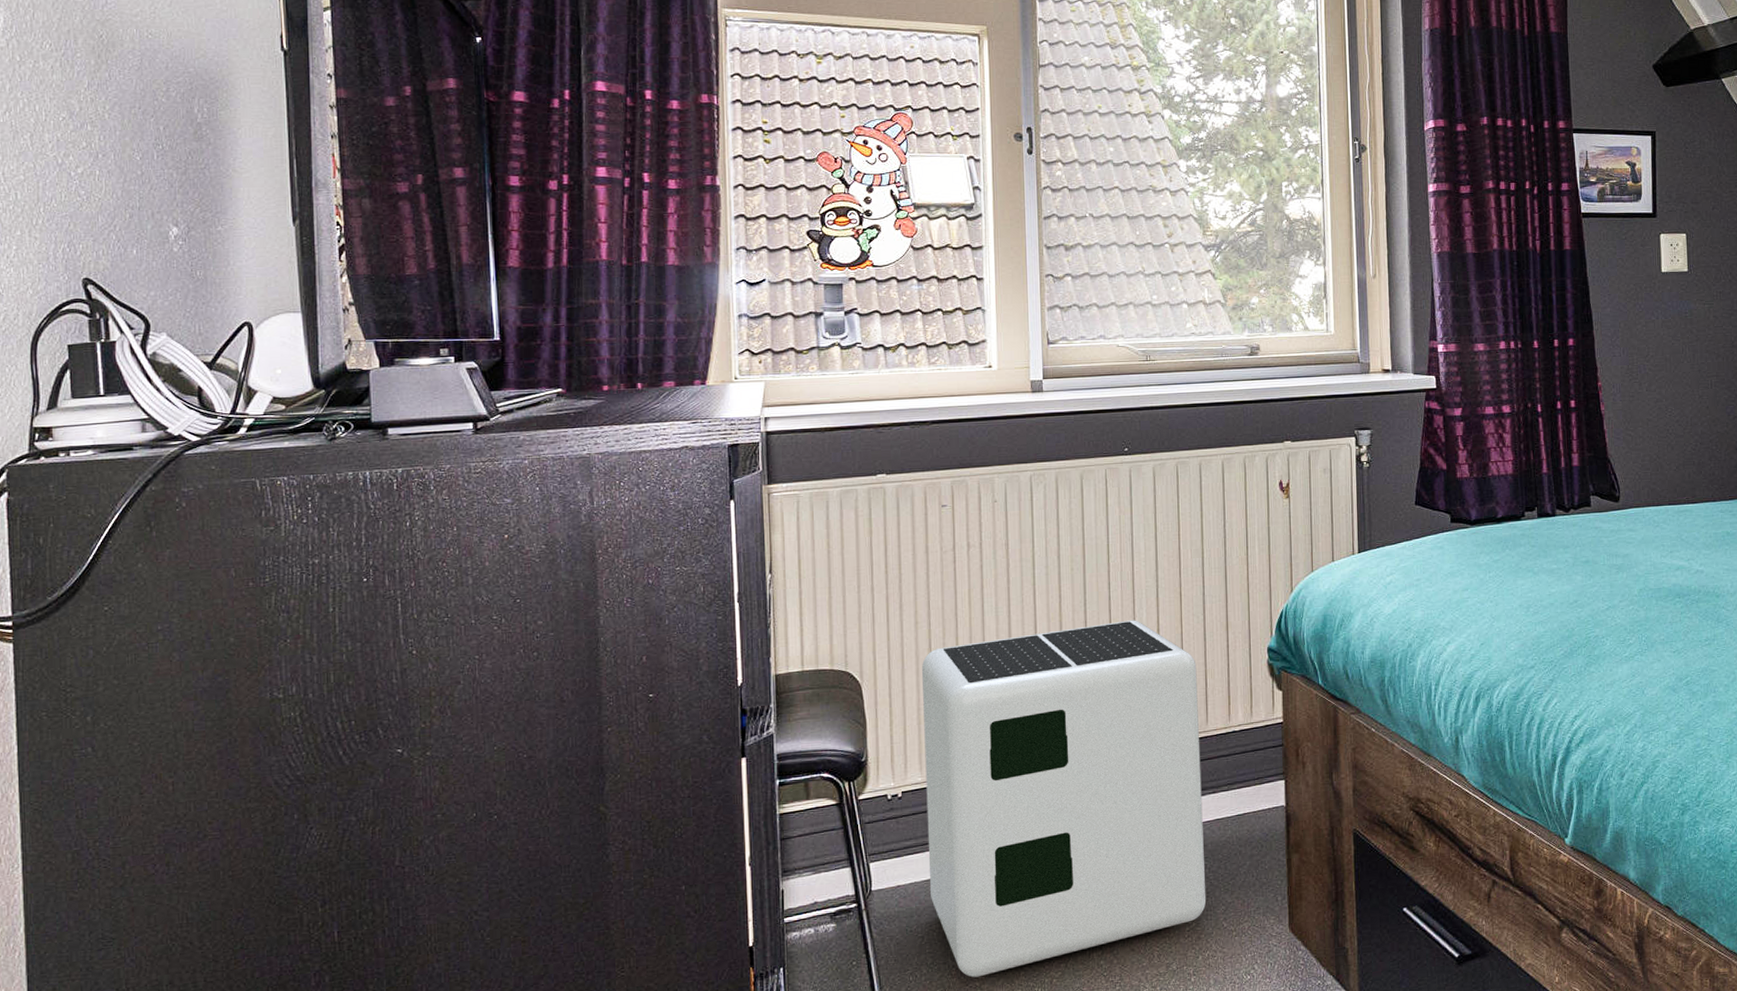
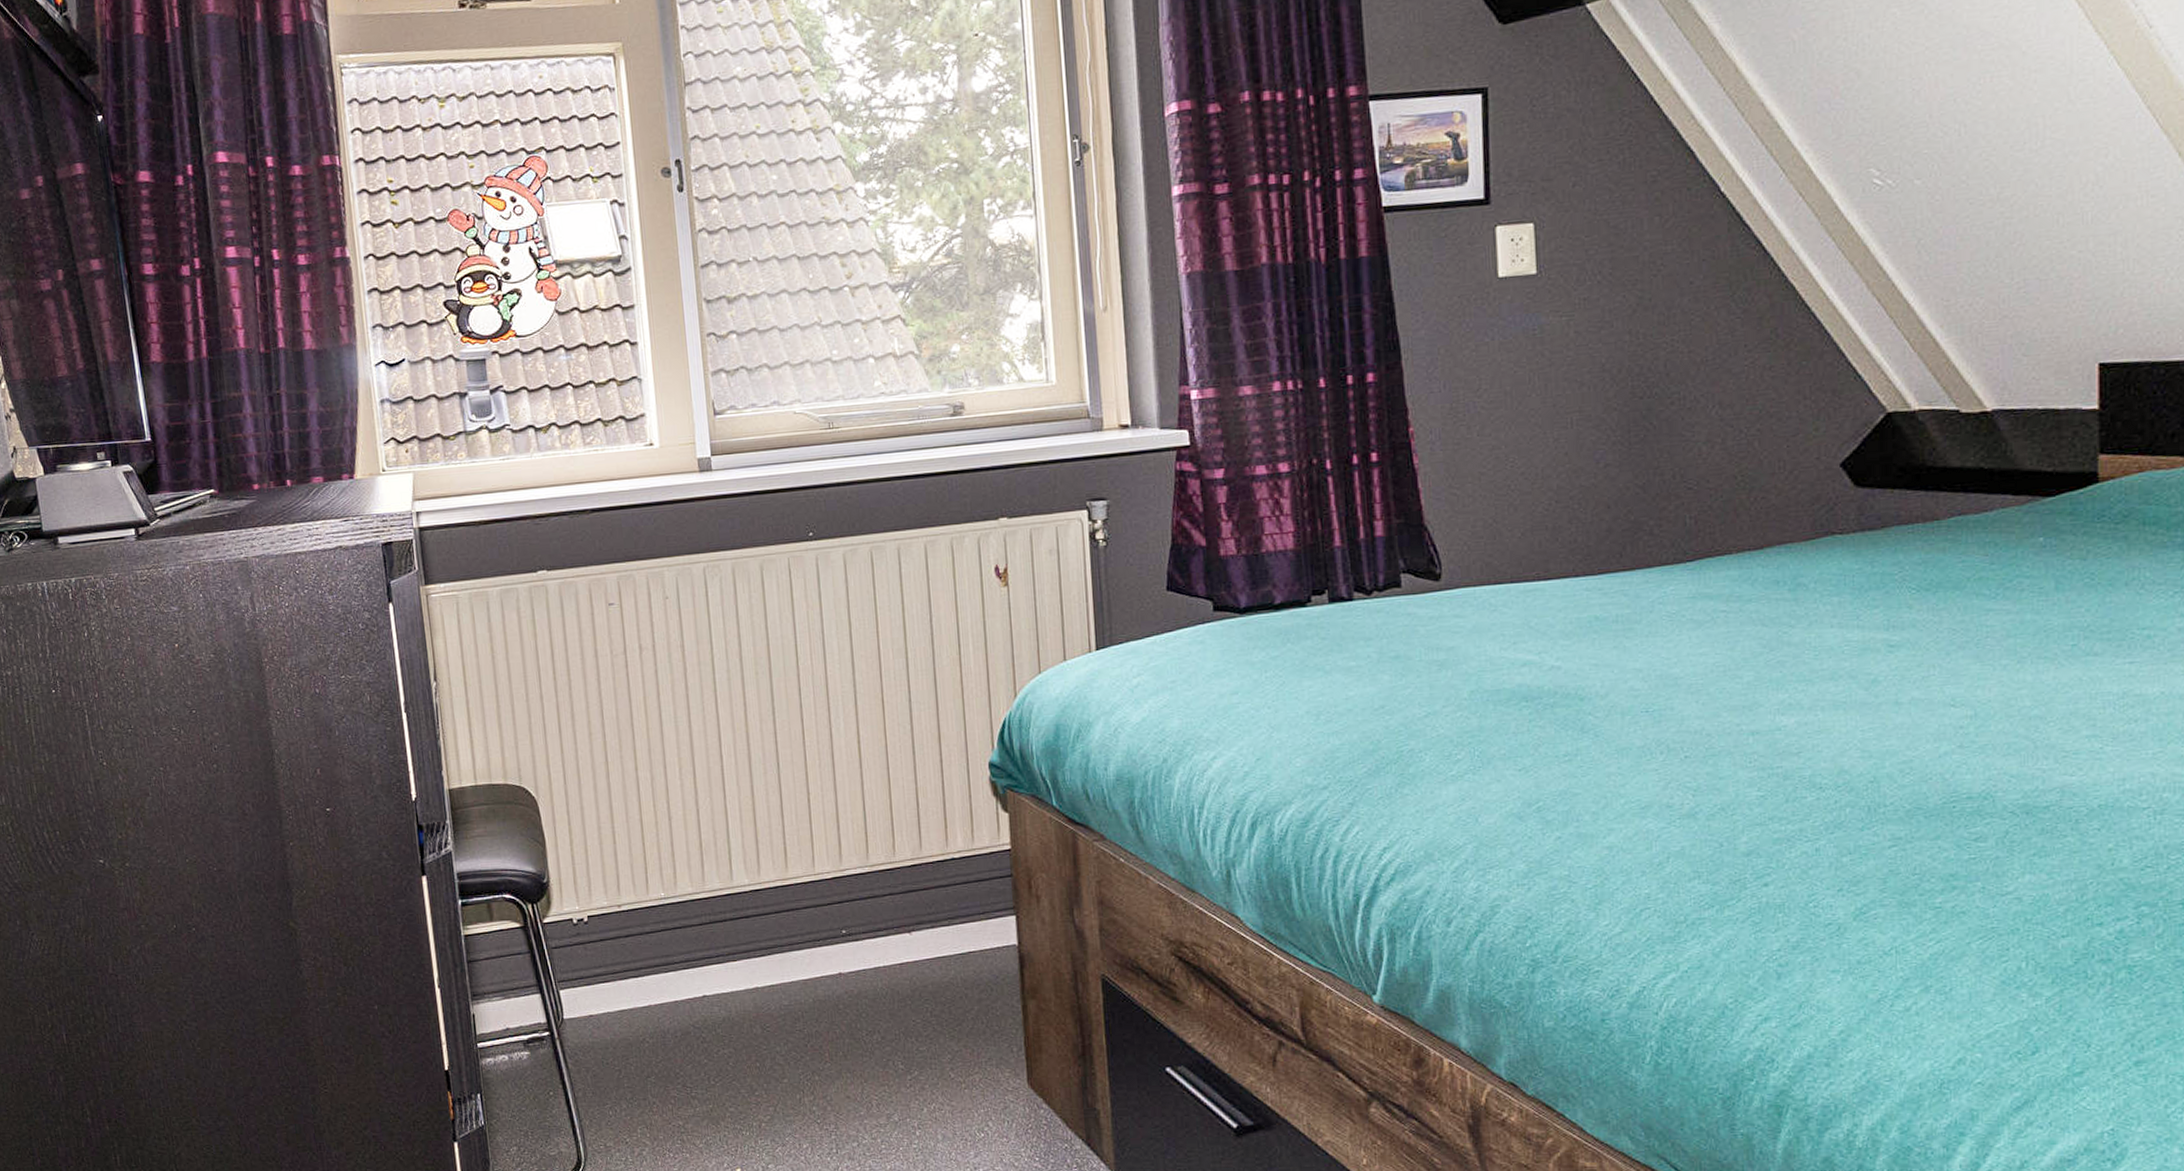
air purifier: present [921,620,1207,978] -> none [599,730,930,1116]

